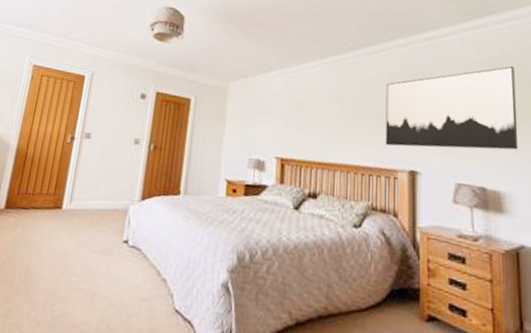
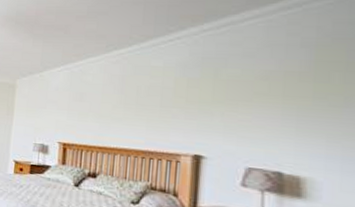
wall art: present [385,66,519,150] -> none [169,47,335,135]

